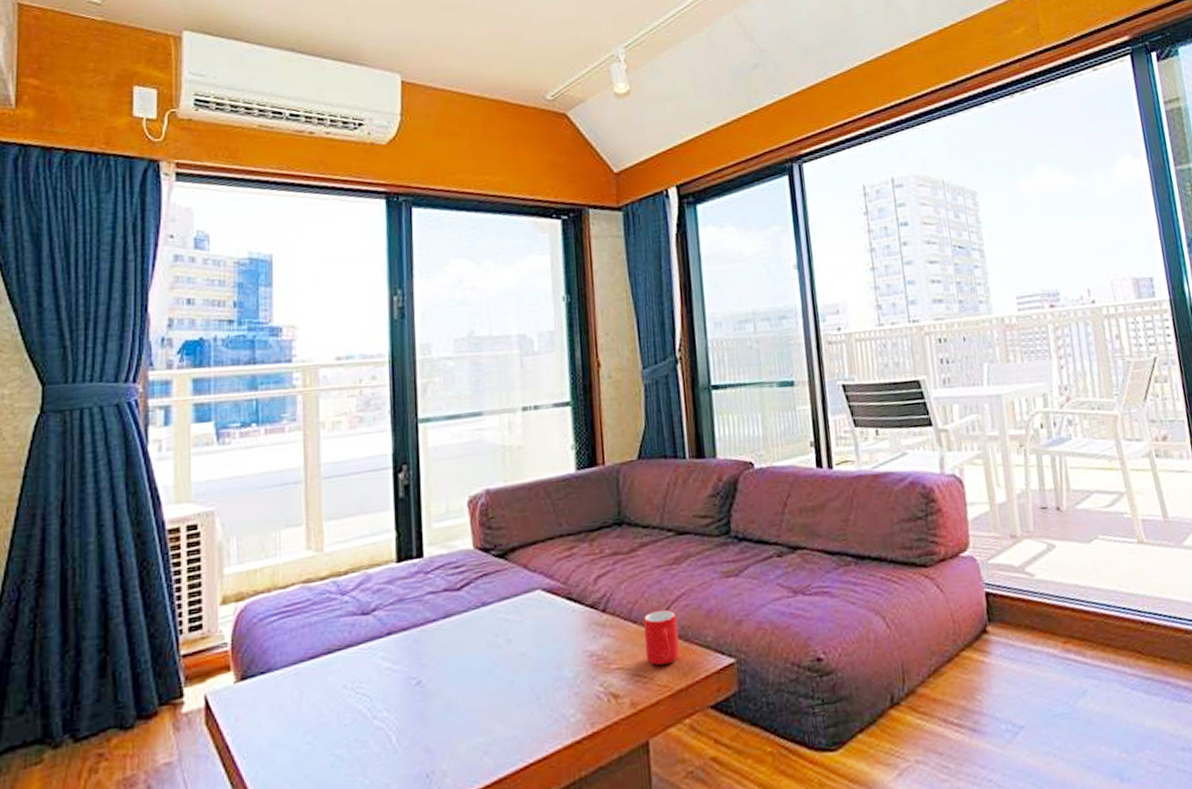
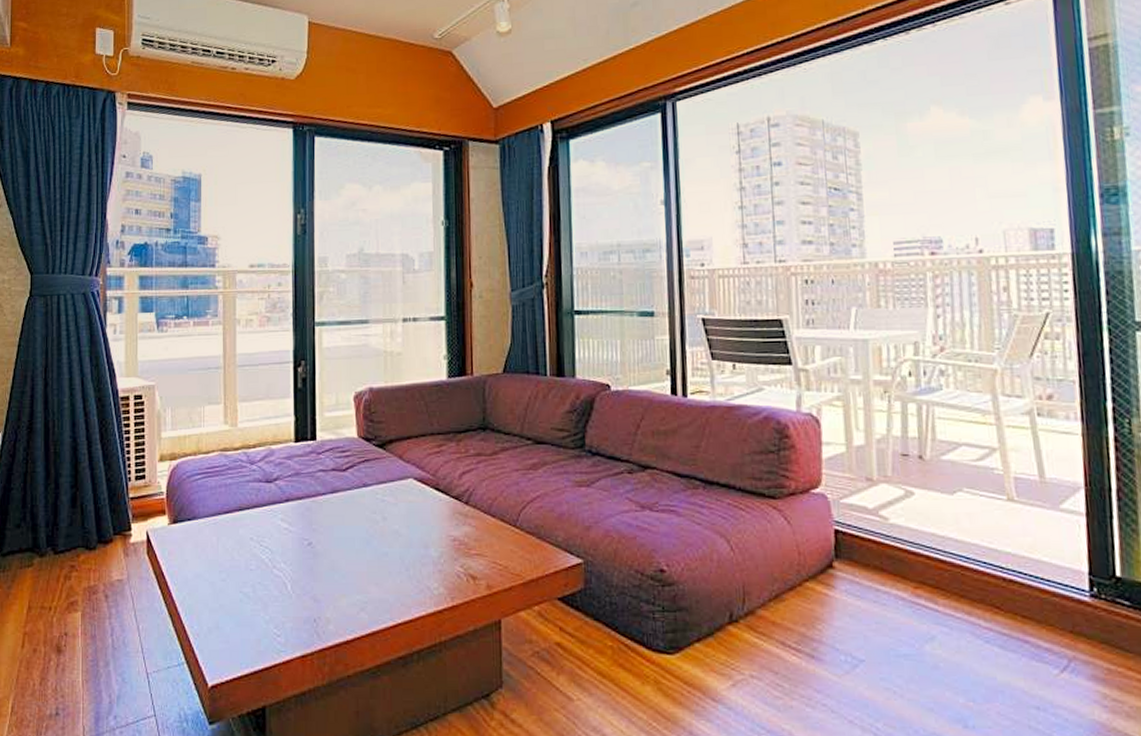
cup: present [642,609,680,666] -> none [500,508,533,556]

